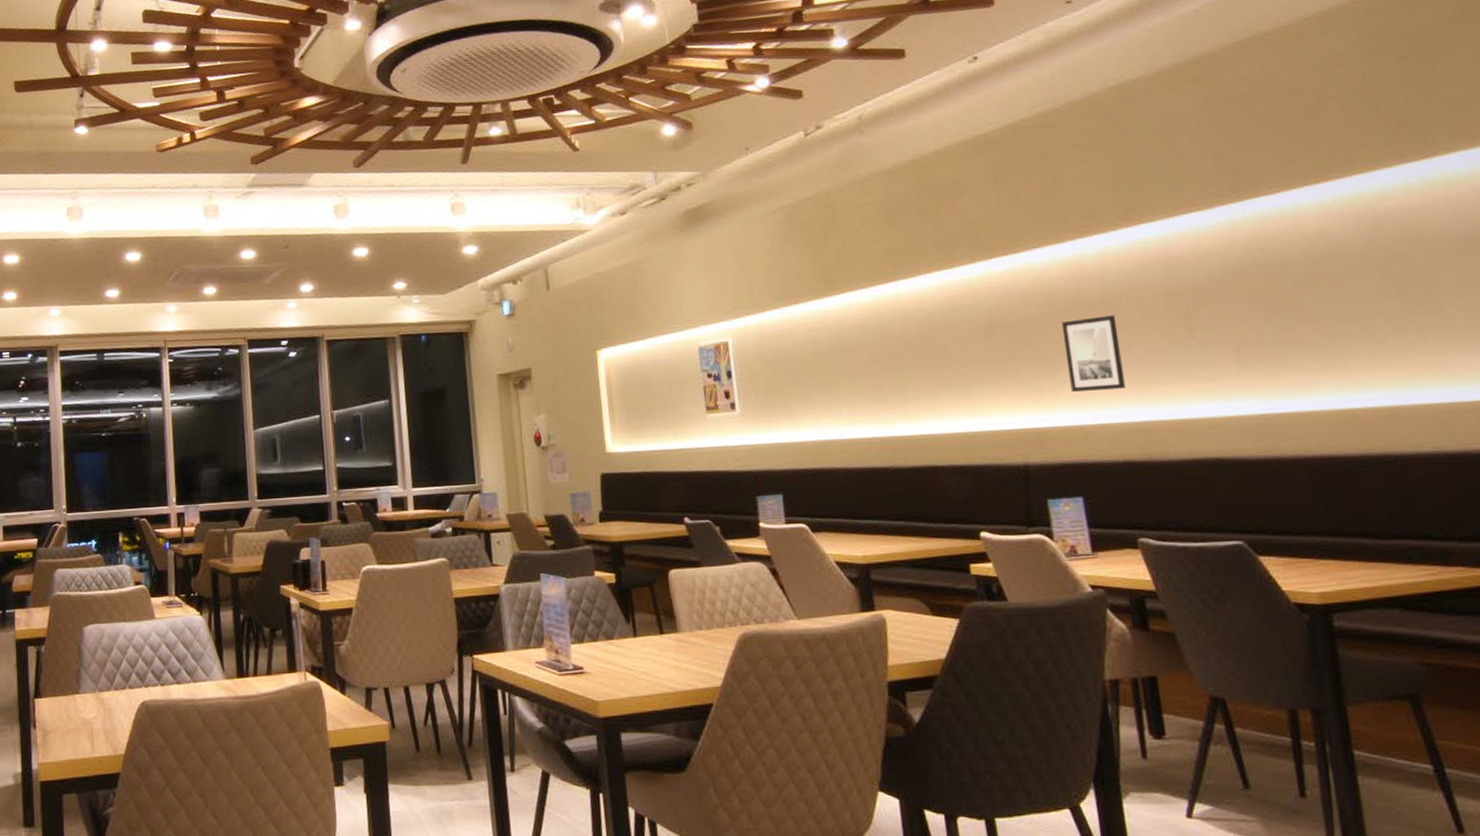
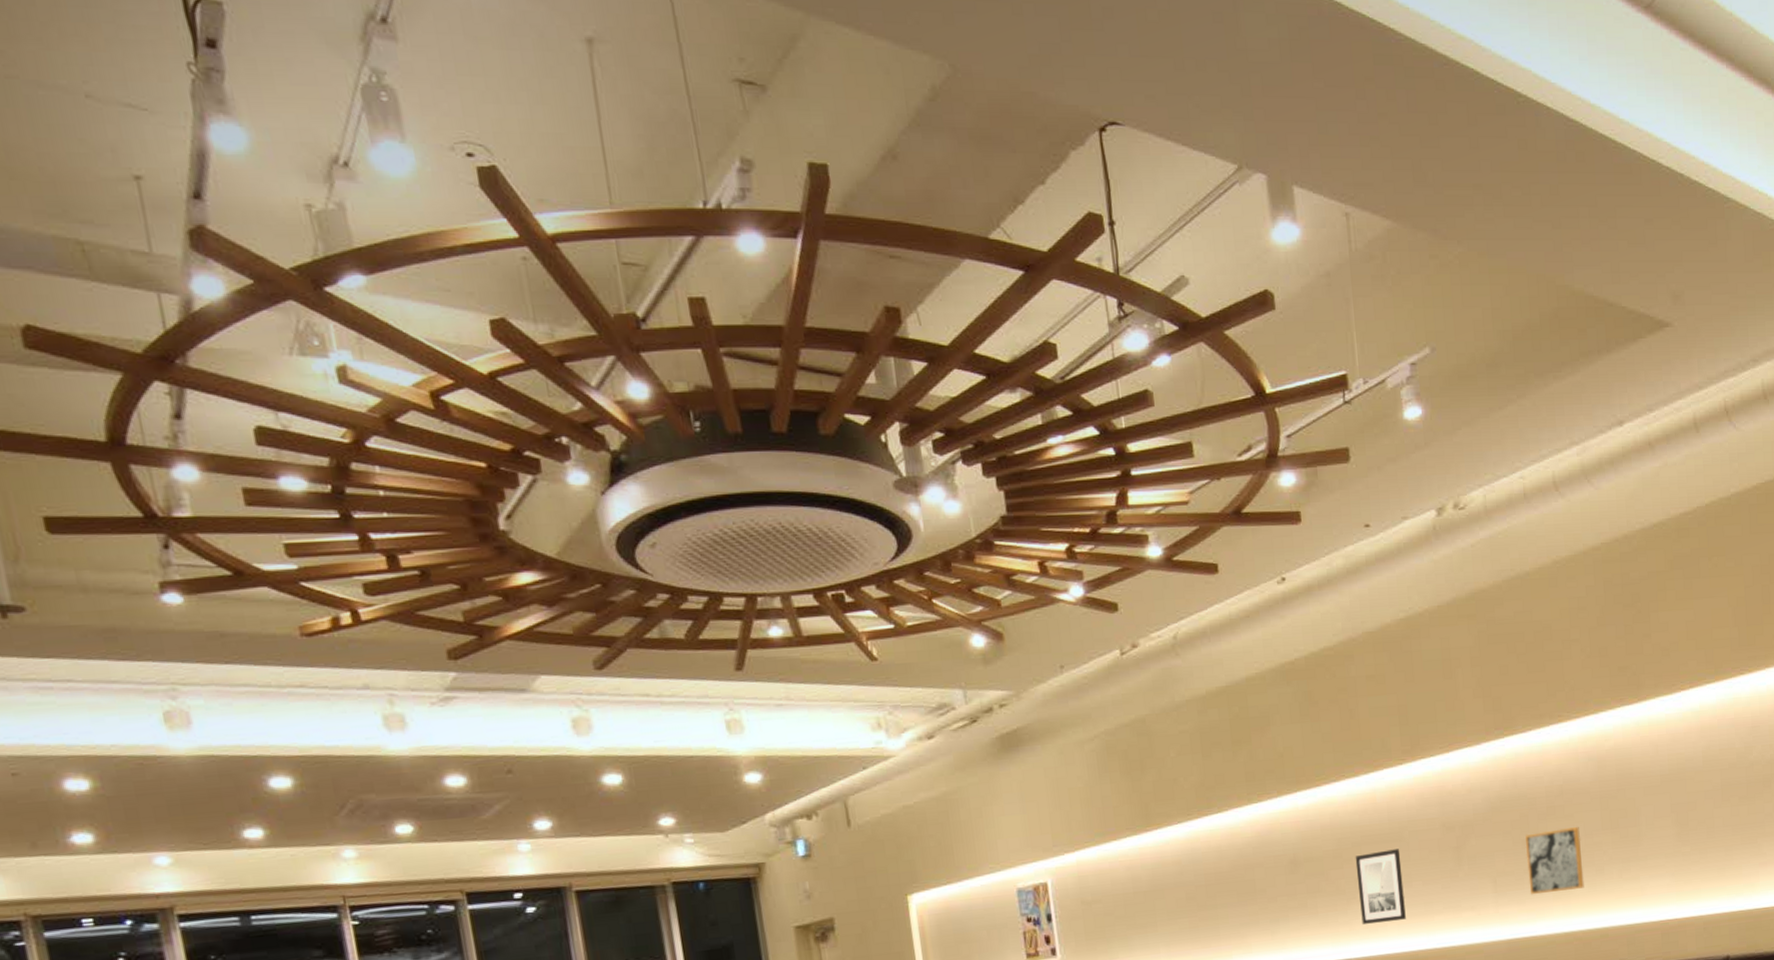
wall art: none [1277,294,1362,368] -> present [1525,827,1584,895]

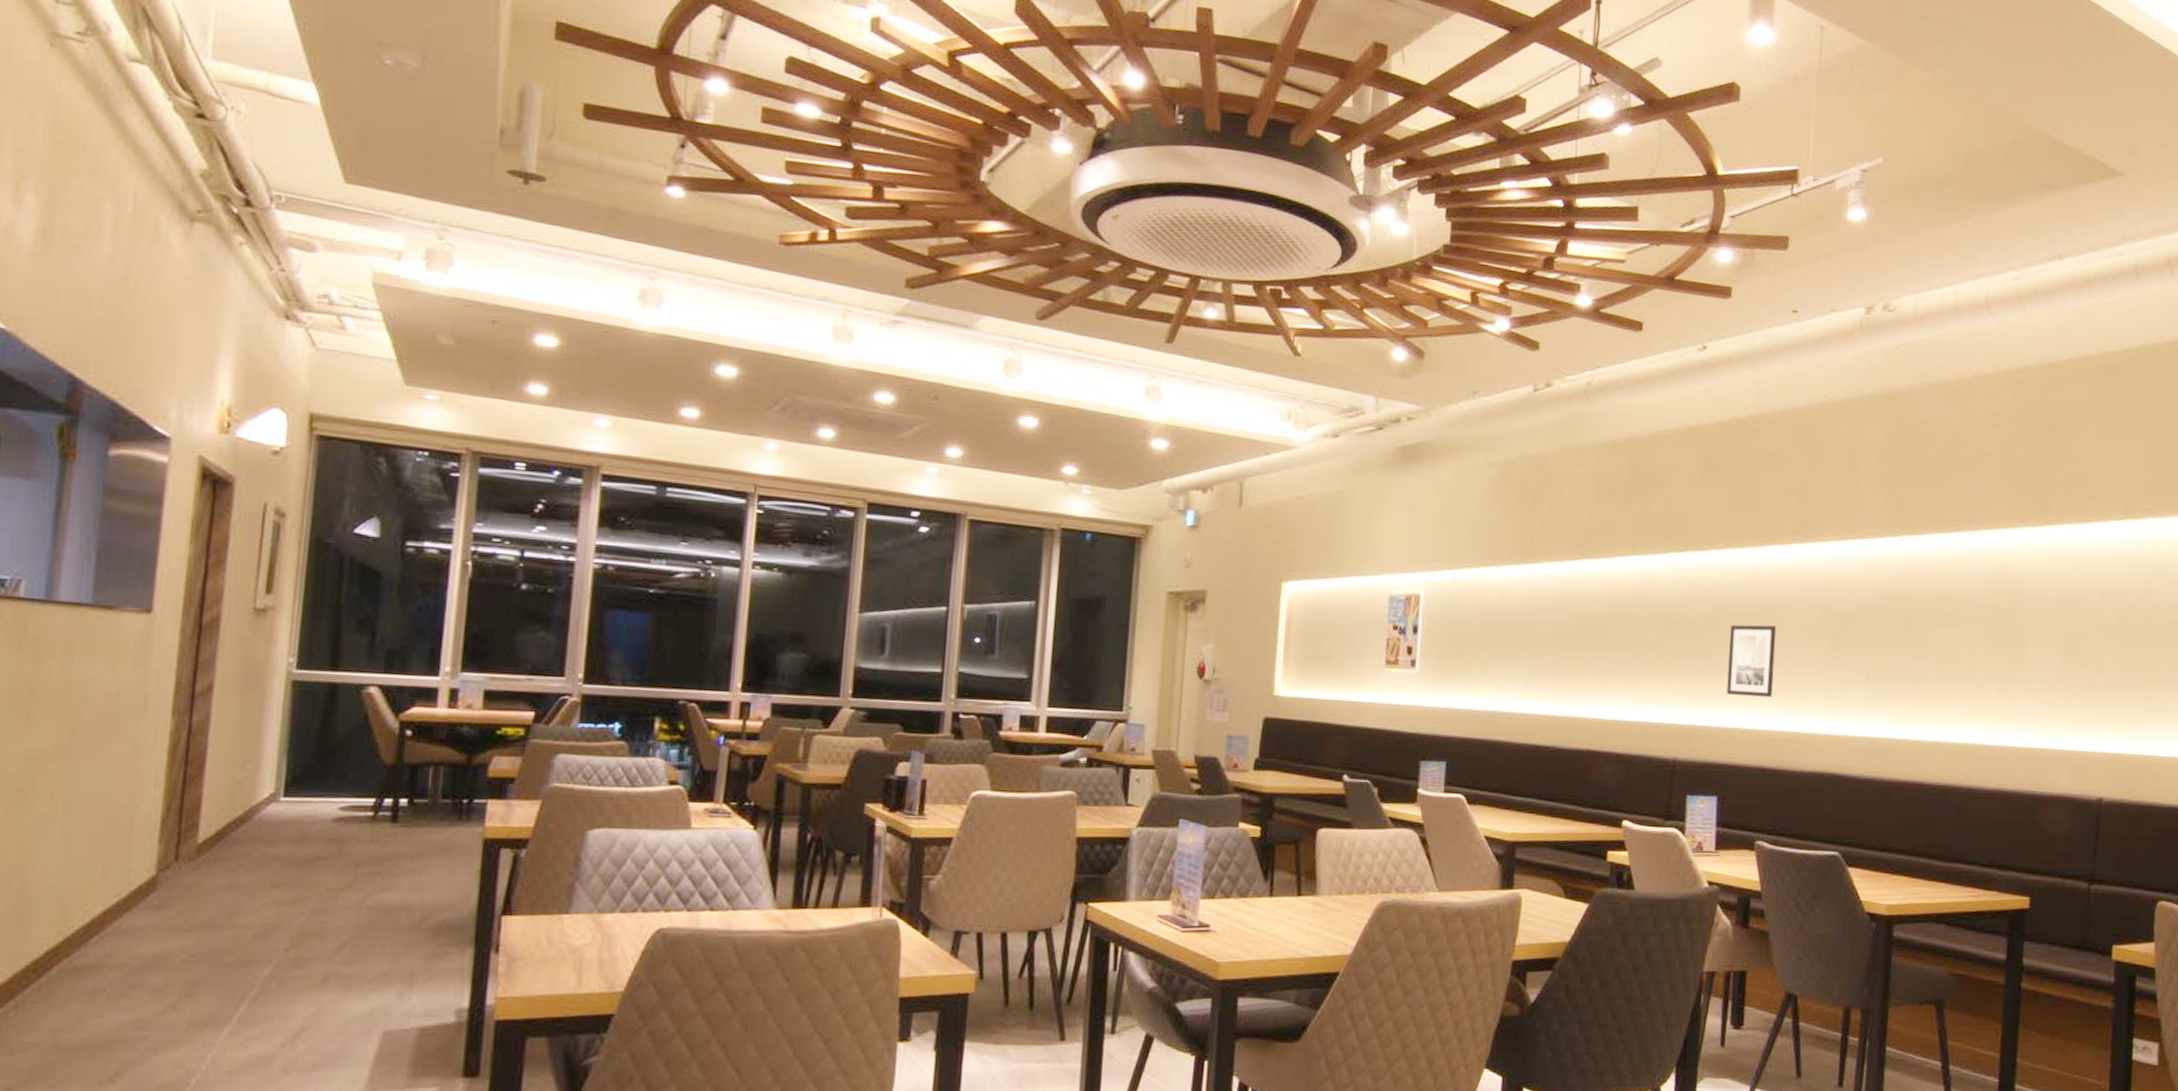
wall art: present [1525,827,1584,895] -> none [1903,635,1964,700]

